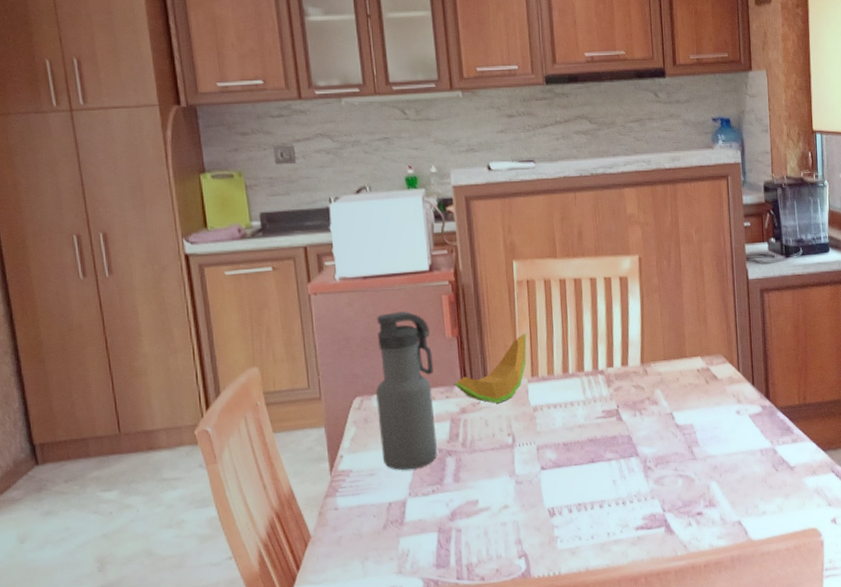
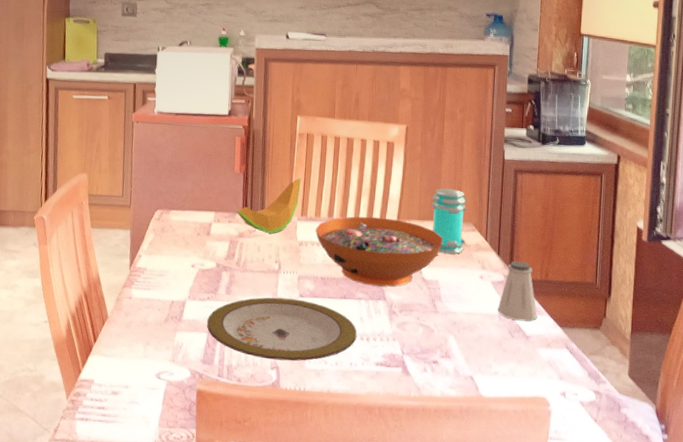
water bottle: present [376,311,437,470] -> none [171,145,222,277]
plate: none [435,473,612,548] -> present [206,297,357,361]
decorative bowl: none [549,363,693,443] -> present [315,216,443,287]
jar: none [675,320,717,393] -> present [431,188,467,254]
saltshaker: none [758,387,800,452] -> present [497,261,538,322]

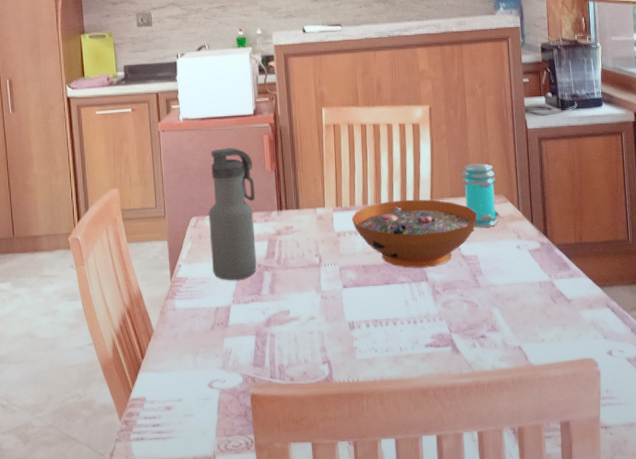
water bottle: none [171,145,222,277] -> present [209,148,257,280]
plate: present [206,297,357,361] -> none [253,290,404,355]
cantaloupe slice: present [236,178,301,234] -> none [271,169,333,228]
saltshaker: present [497,261,538,322] -> none [537,227,576,286]

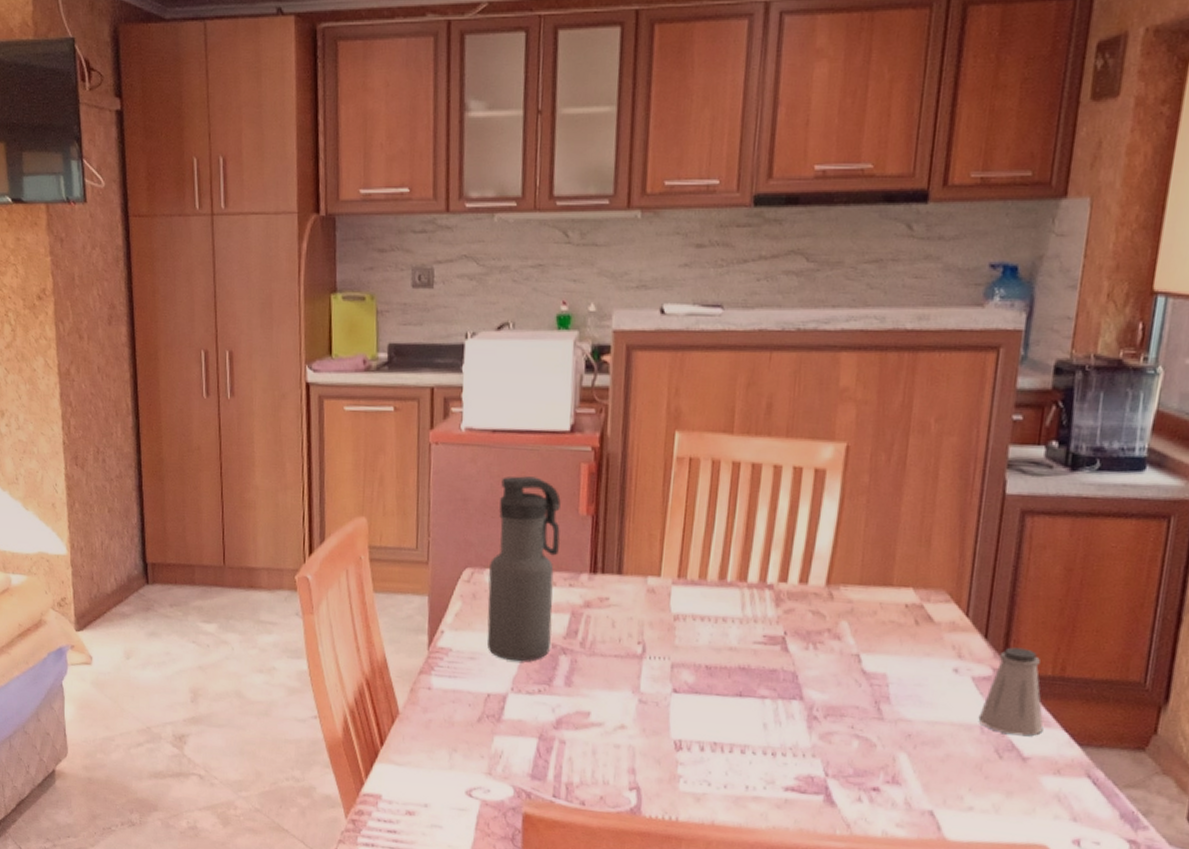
decorative bowl: present [351,199,477,268] -> none [698,579,898,682]
jar: present [461,163,499,228] -> none [880,538,940,636]
saltshaker: none [537,227,576,286] -> present [978,647,1044,736]

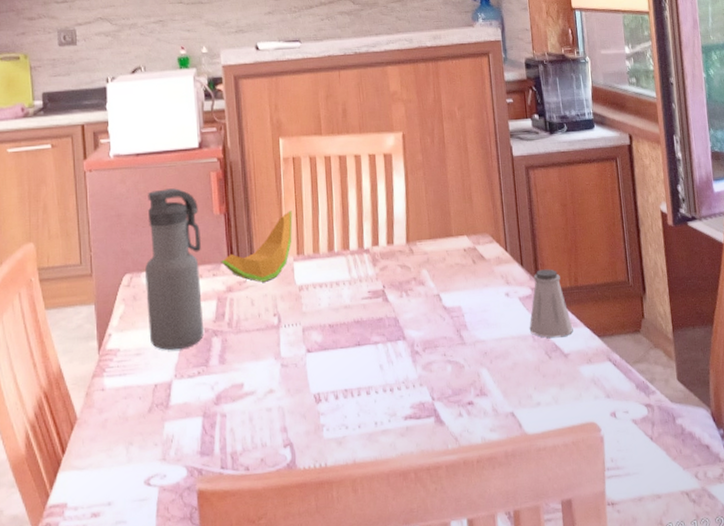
cantaloupe slice: none [580,523,679,603] -> present [221,210,293,282]

